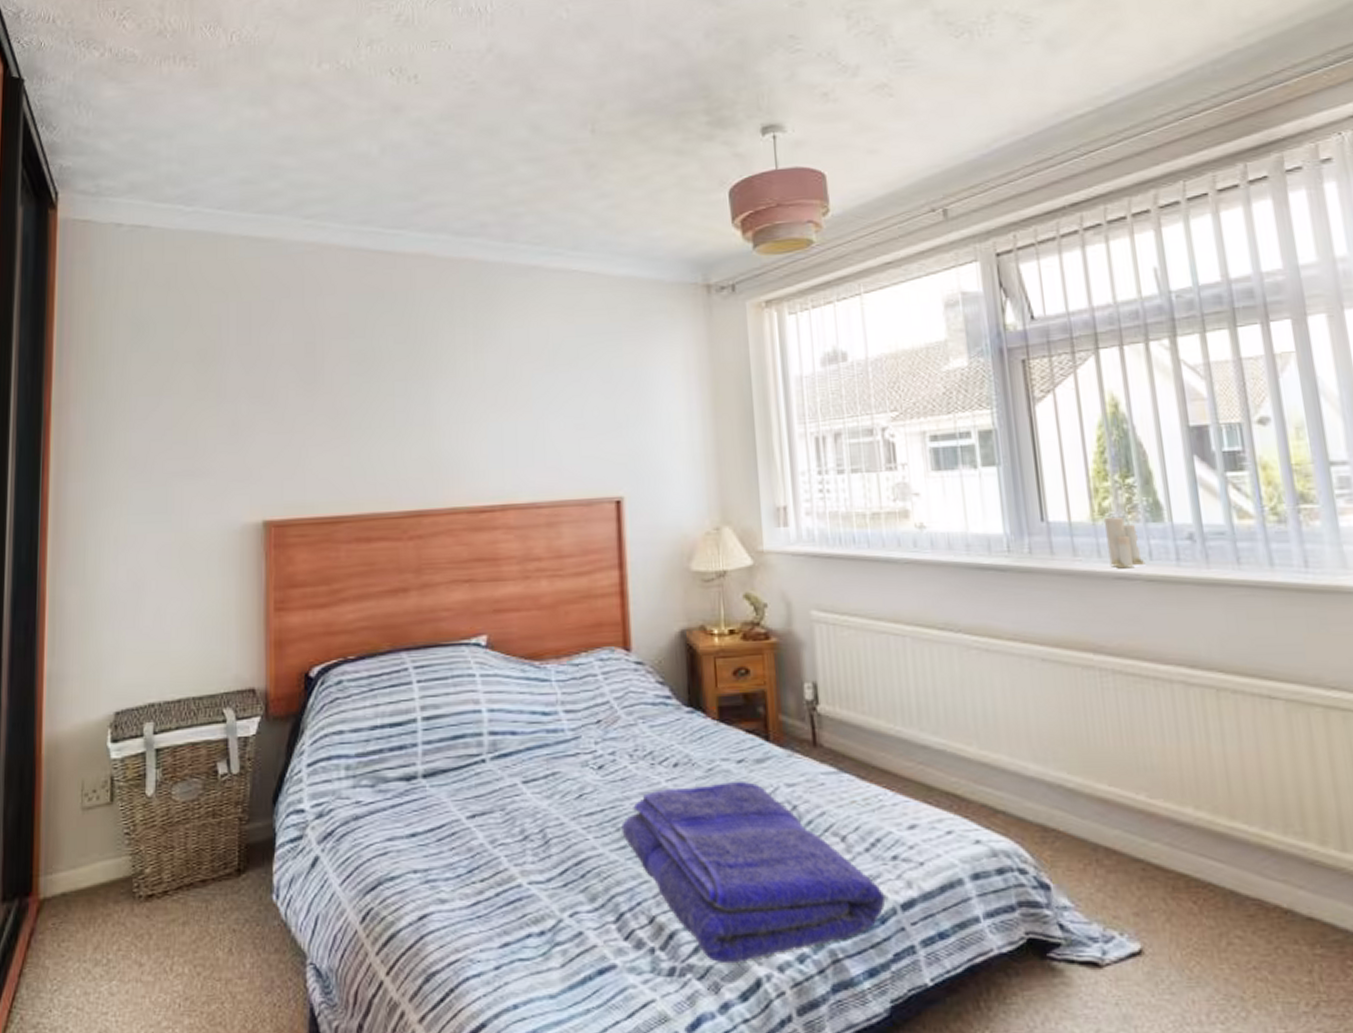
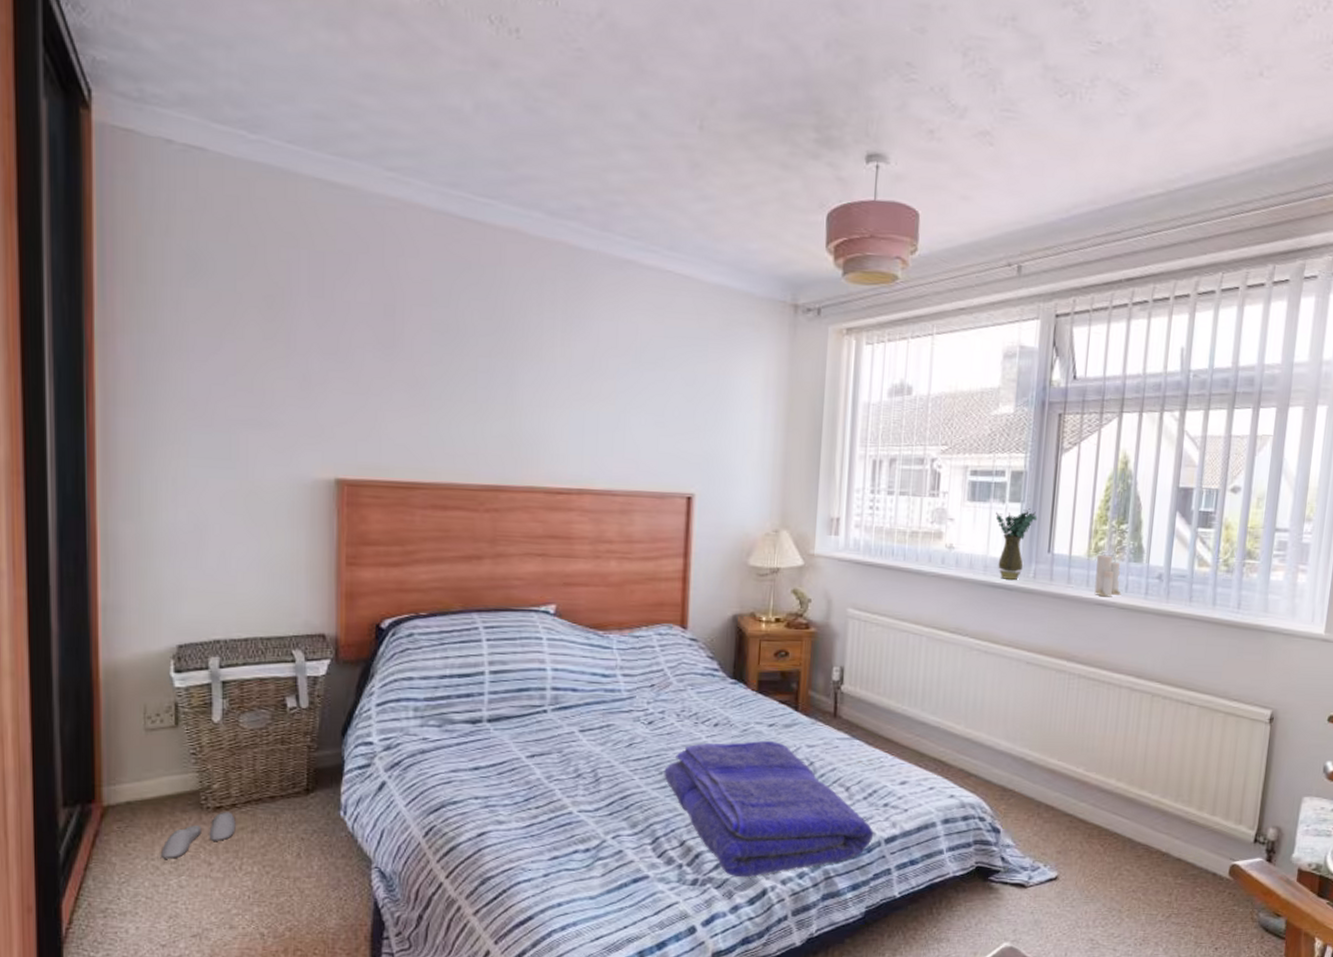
slippers: none [93,900,167,960] -> present [162,812,236,859]
vase: none [968,471,1021,558] -> present [996,508,1038,580]

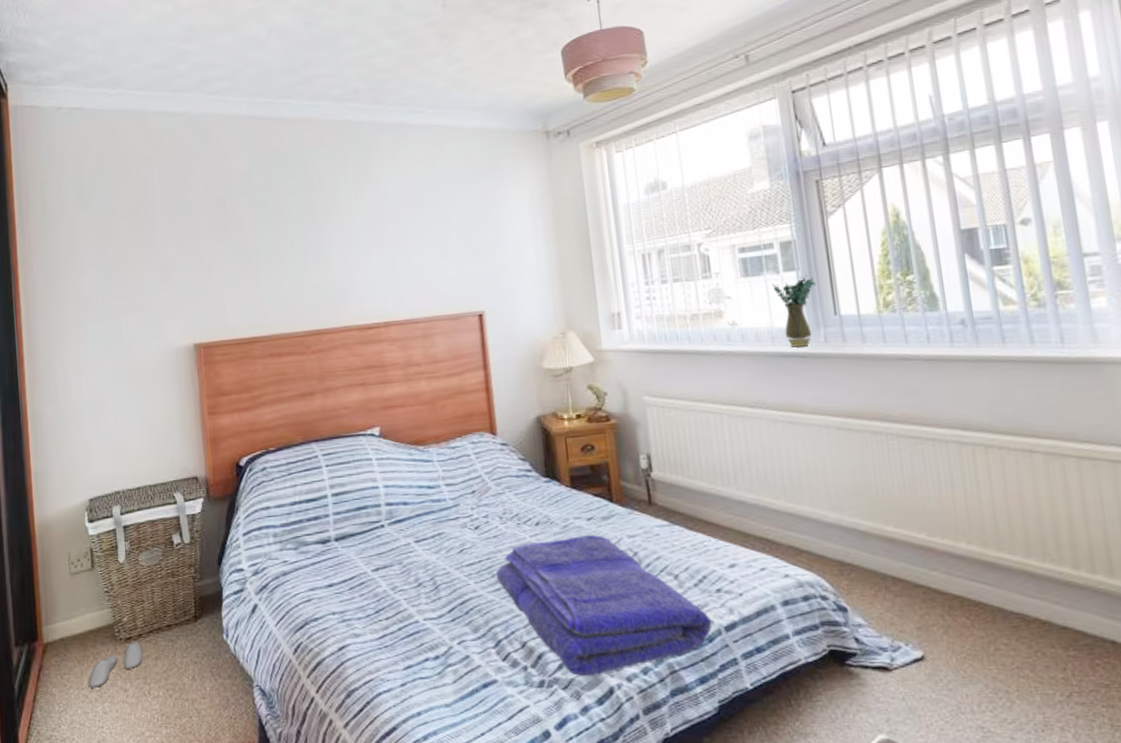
candle: present [1094,553,1122,597] -> none [889,307,924,351]

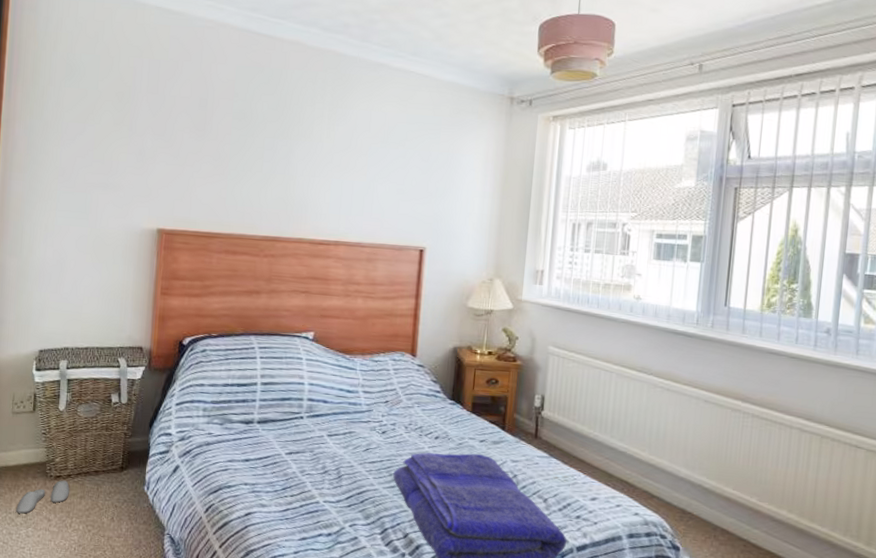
vase: present [772,275,817,348] -> none [678,267,716,328]

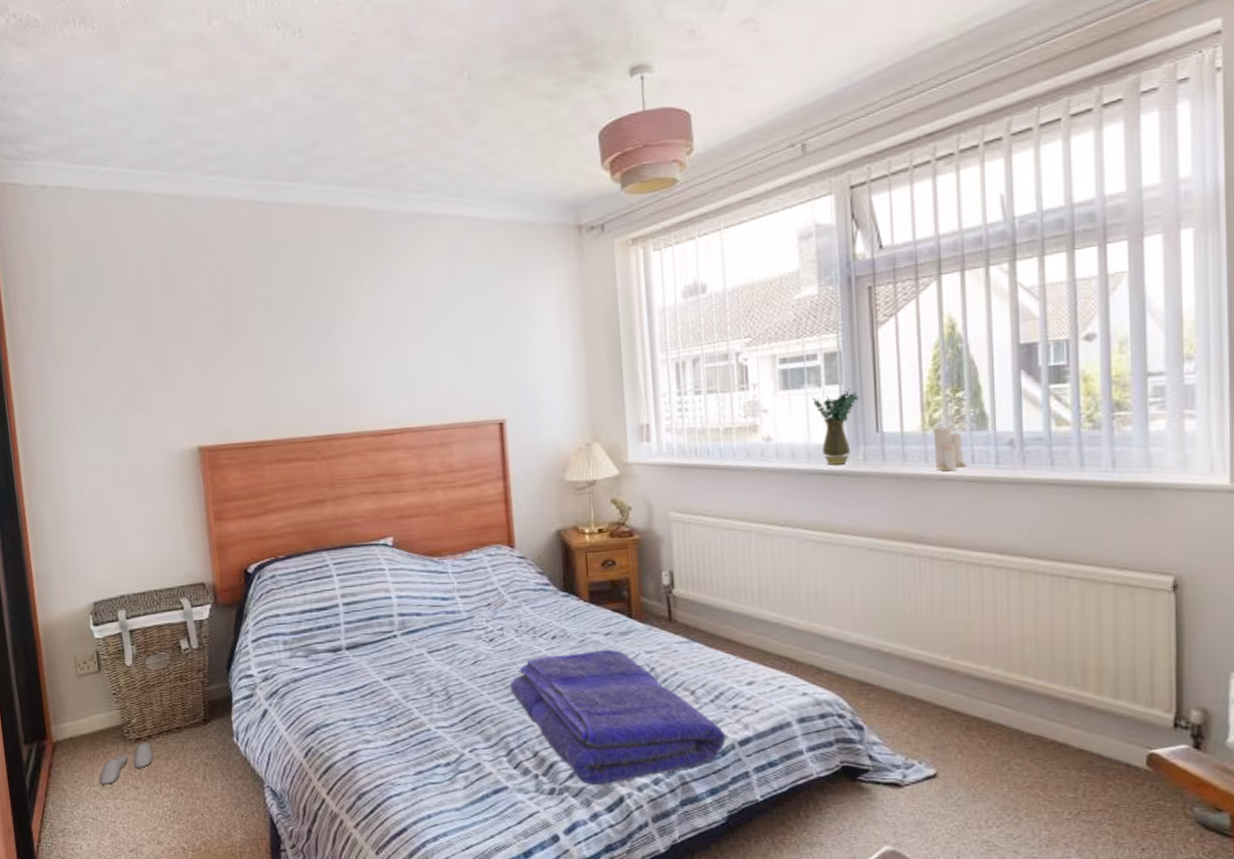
vase: none [678,267,716,328] -> present [813,389,860,465]
candle: none [767,308,792,347] -> present [934,425,968,472]

